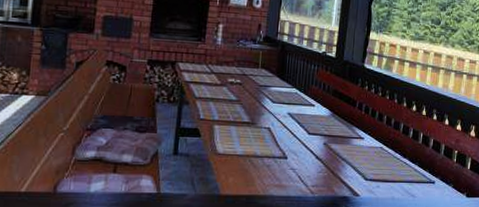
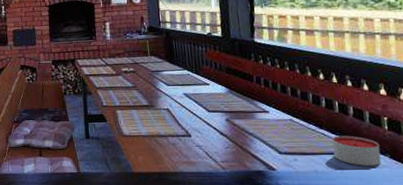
candle: none [410,165,447,194] -> present [332,135,381,166]

